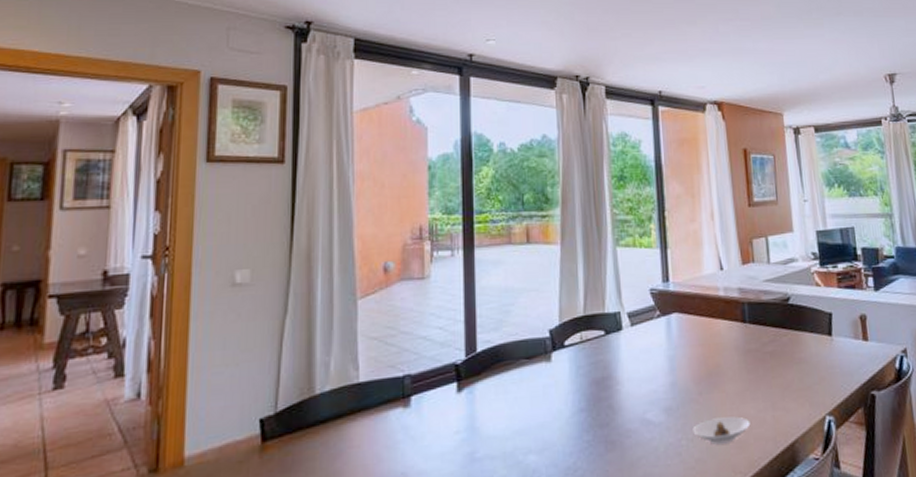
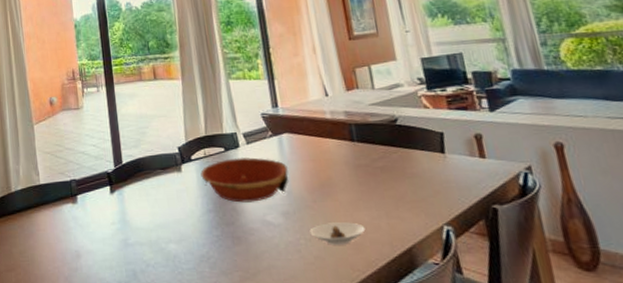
bowl: none [574,341,675,399] -> present [200,157,289,203]

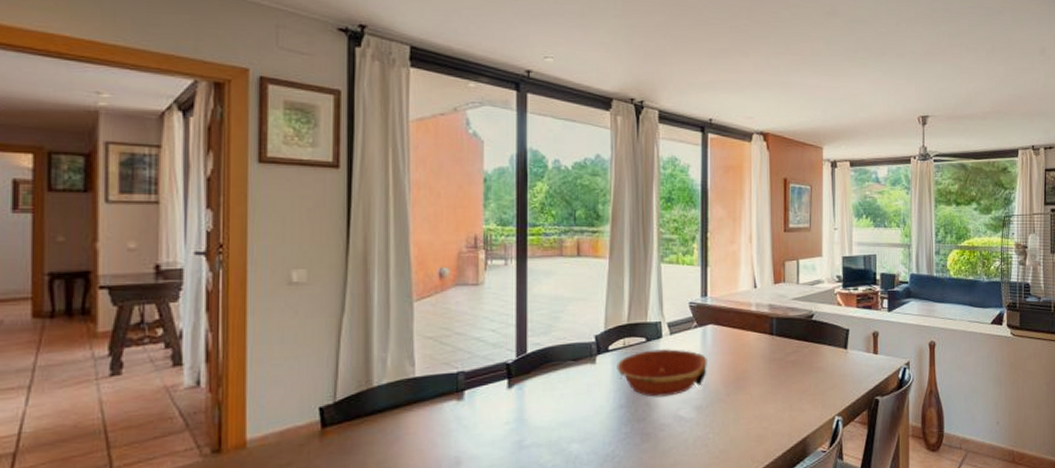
saucer: present [310,222,366,245] -> none [719,415,770,438]

